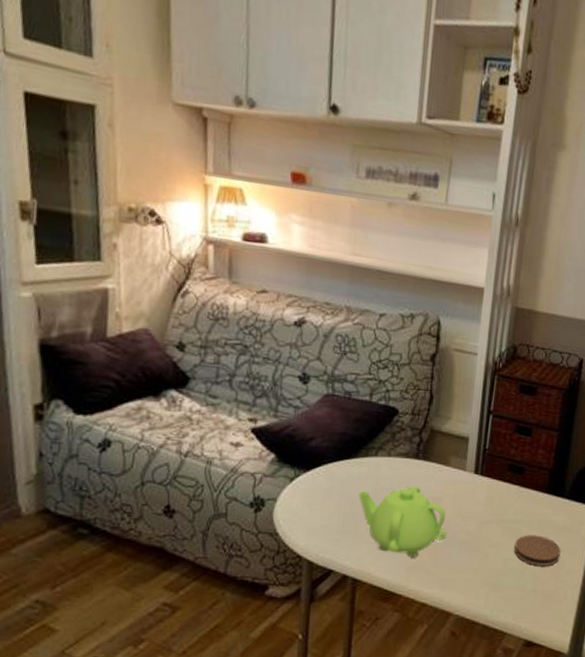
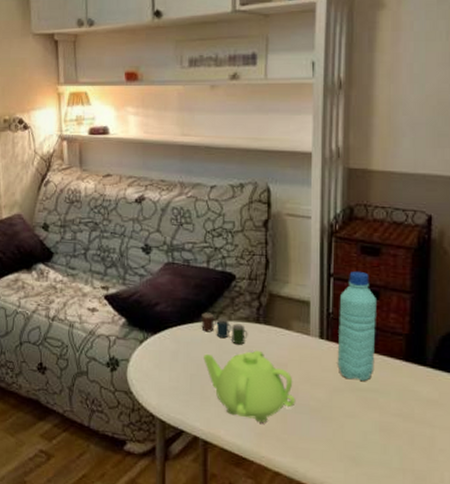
cup: none [359,448,407,481] -> present [201,312,248,345]
water bottle: none [488,408,529,513] -> present [337,271,376,381]
coaster: present [514,535,561,566] -> none [373,406,430,442]

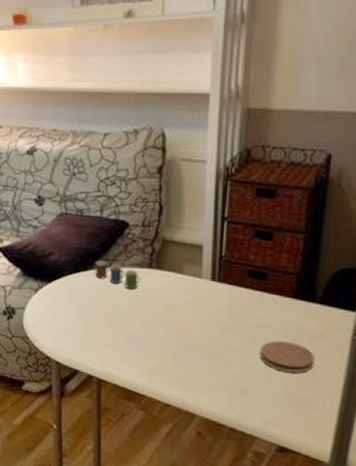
teapot: present [203,350,296,422] -> none [97,294,186,360]
water bottle: present [337,271,376,381] -> none [228,213,270,319]
coaster: none [373,406,430,442] -> present [260,341,315,373]

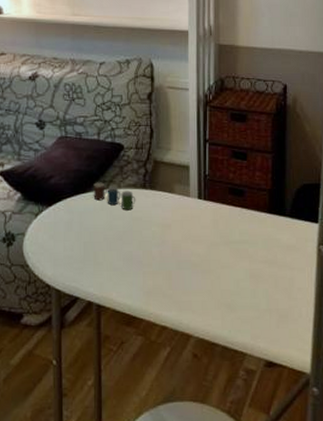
coaster: present [260,341,315,373] -> none [244,254,290,285]

